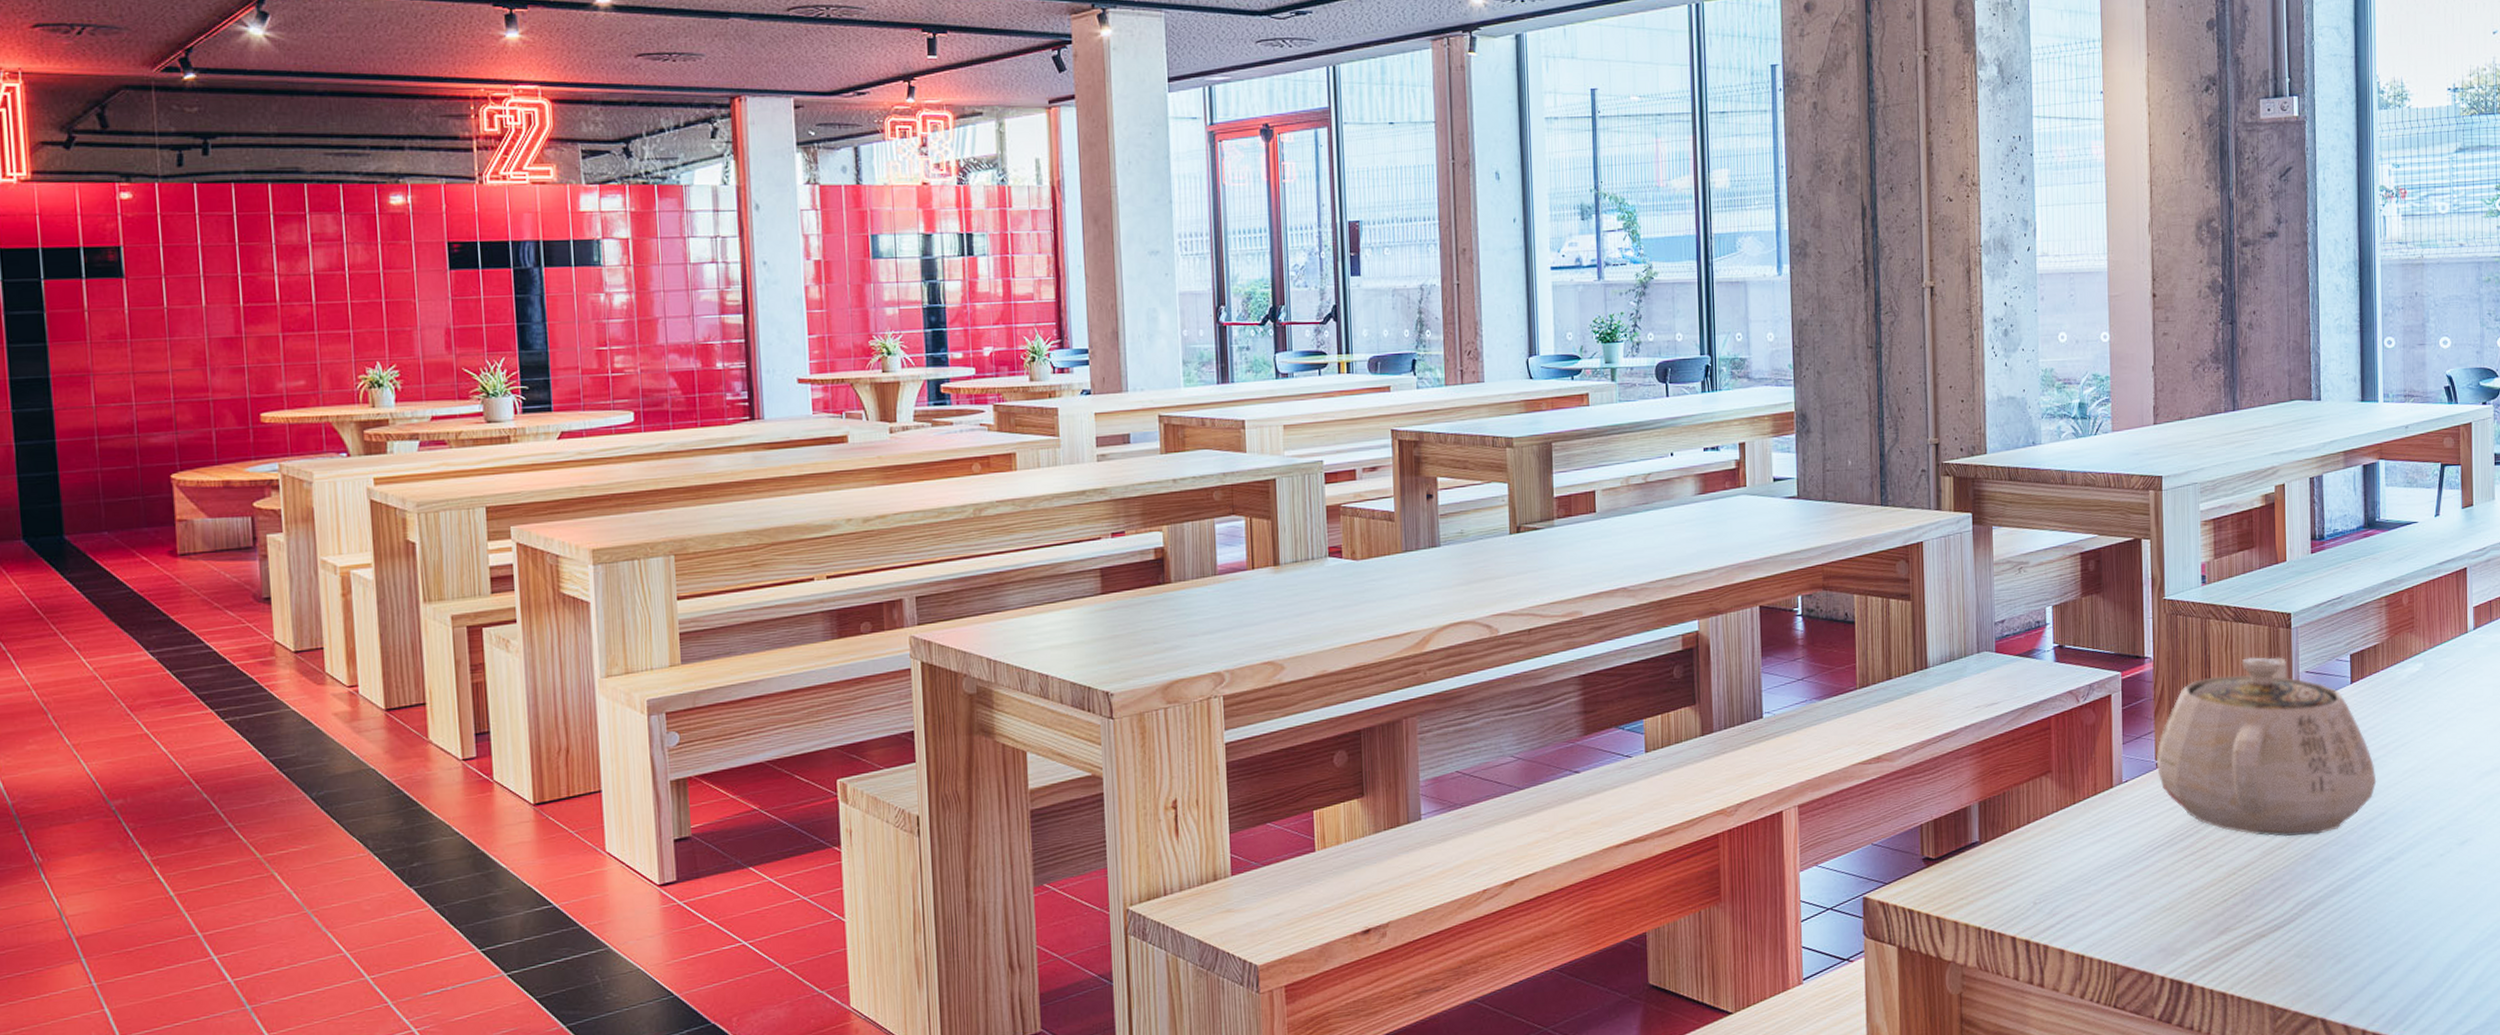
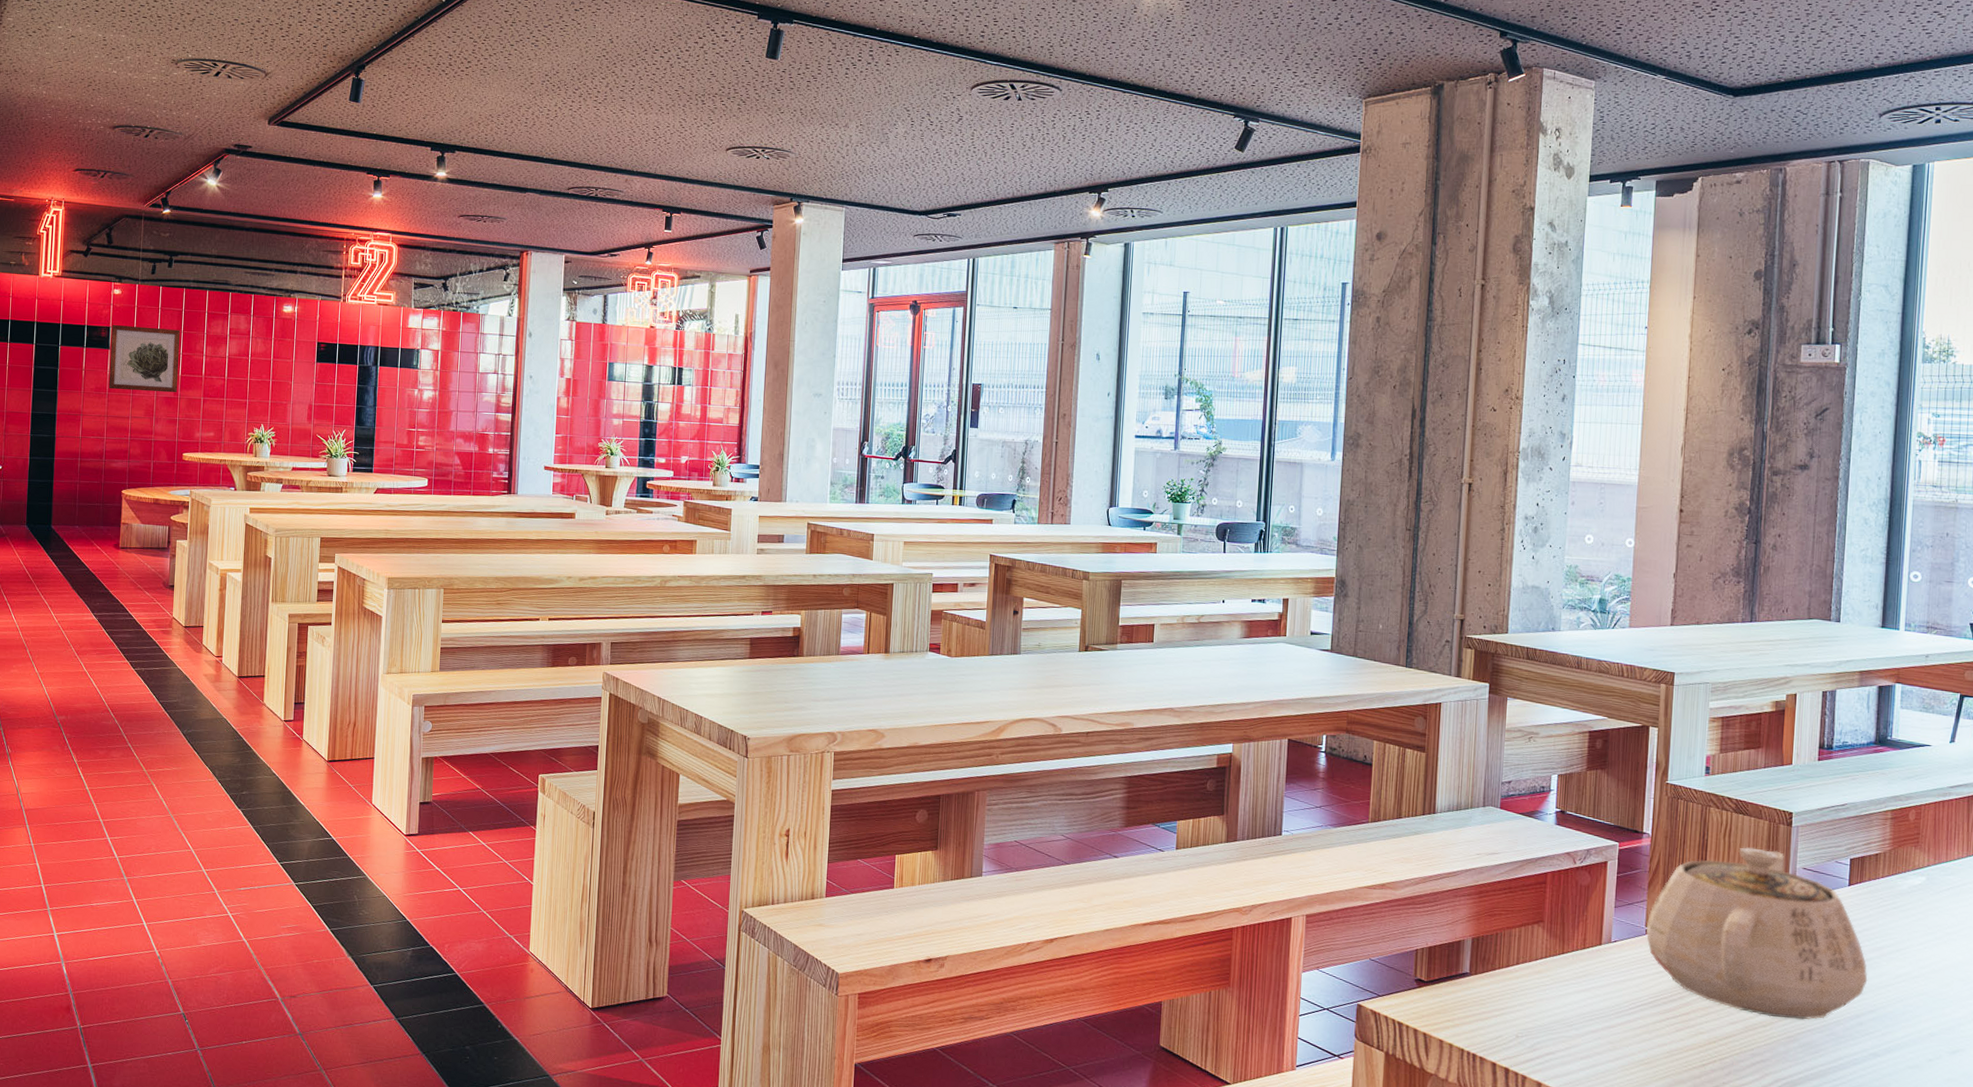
wall art: none [123,241,241,335] -> present [108,324,181,393]

